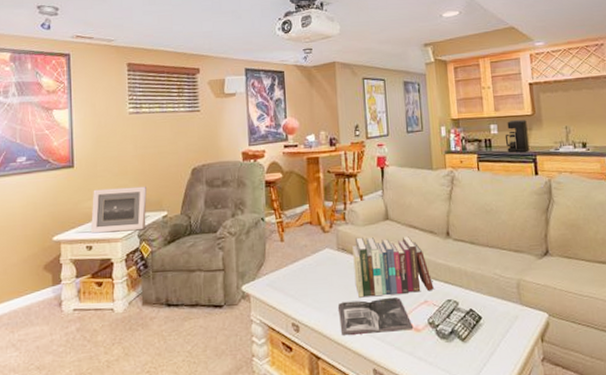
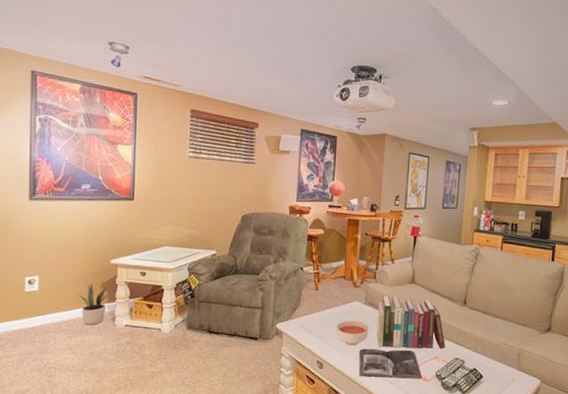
potted plant: none [20,265,55,315] -> present [79,283,110,325]
picture frame: present [90,186,147,234] -> none [145,223,199,264]
bowl: none [308,269,346,300] -> present [336,319,369,345]

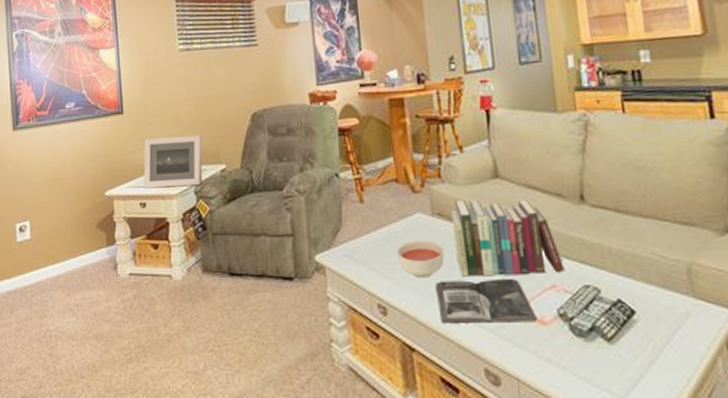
potted plant: present [79,283,110,325] -> none [74,223,109,277]
picture frame: none [145,223,199,264] -> present [143,135,203,189]
coffee maker: present [530,210,553,240] -> none [661,42,700,88]

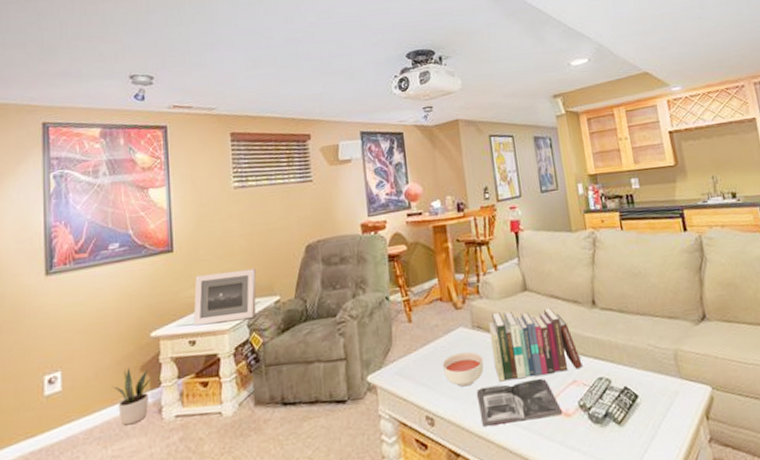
potted plant: none [74,223,109,277] -> present [113,367,153,426]

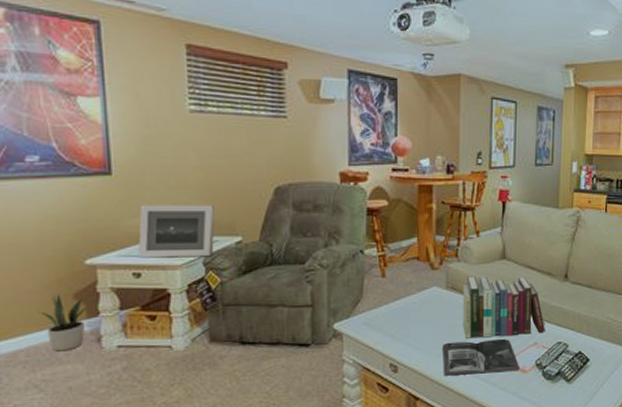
bowl: present [442,351,484,387] -> none [411,309,453,341]

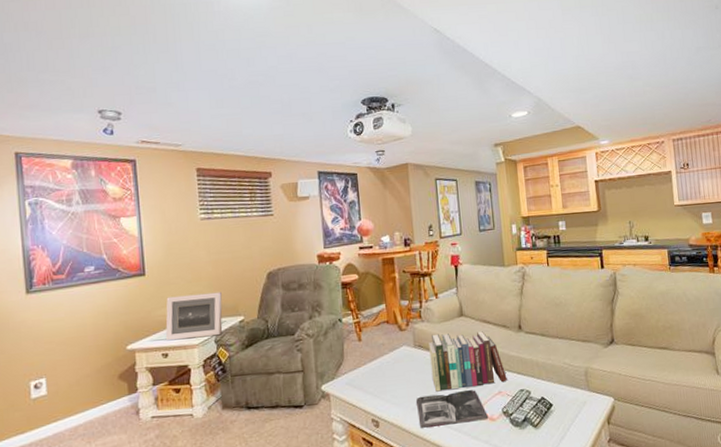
potted plant: present [40,293,90,352] -> none [94,375,131,425]

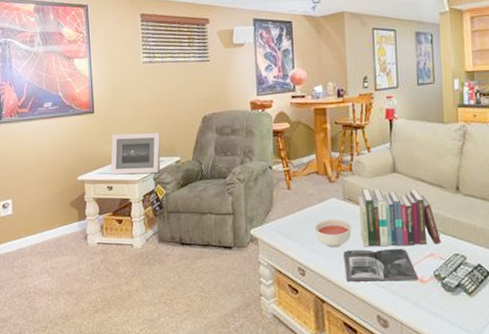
bowl: none [387,366,423,396] -> present [314,218,352,248]

